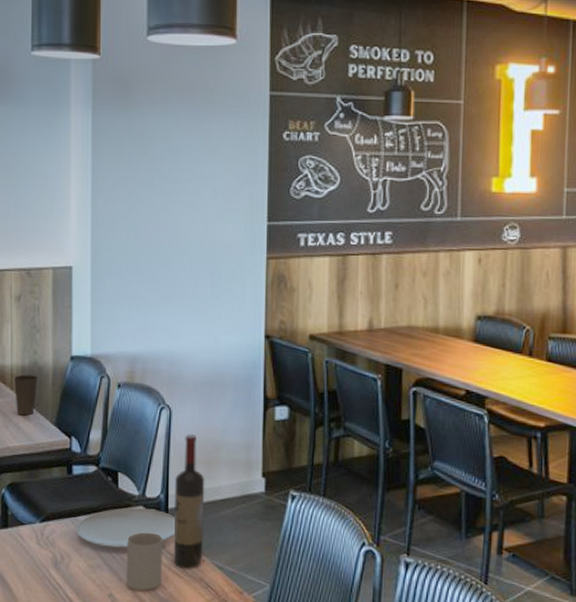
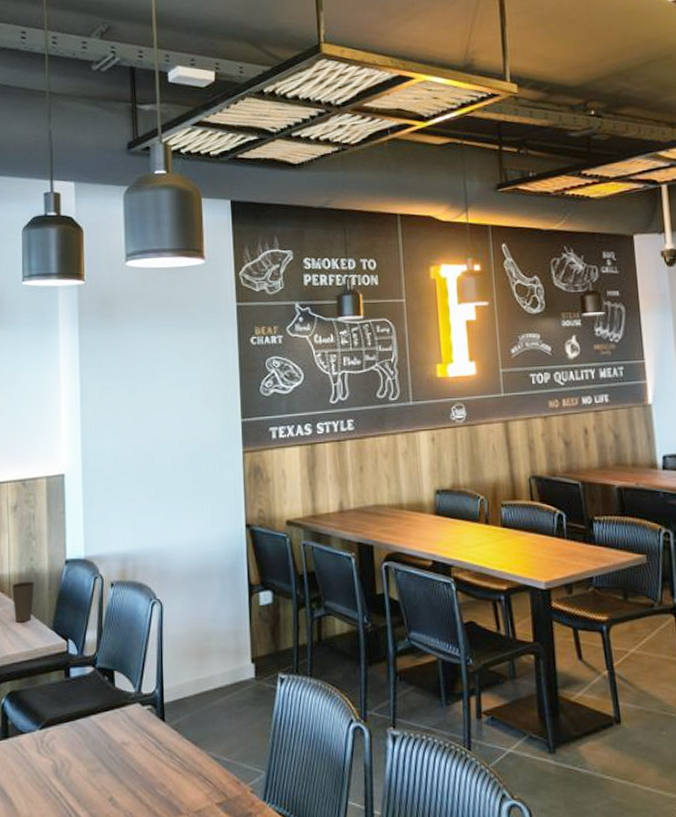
plate: present [76,507,175,549] -> none [75,704,171,750]
mug: present [126,532,163,591] -> none [124,729,161,791]
wine bottle: present [173,434,205,569] -> none [169,627,200,764]

